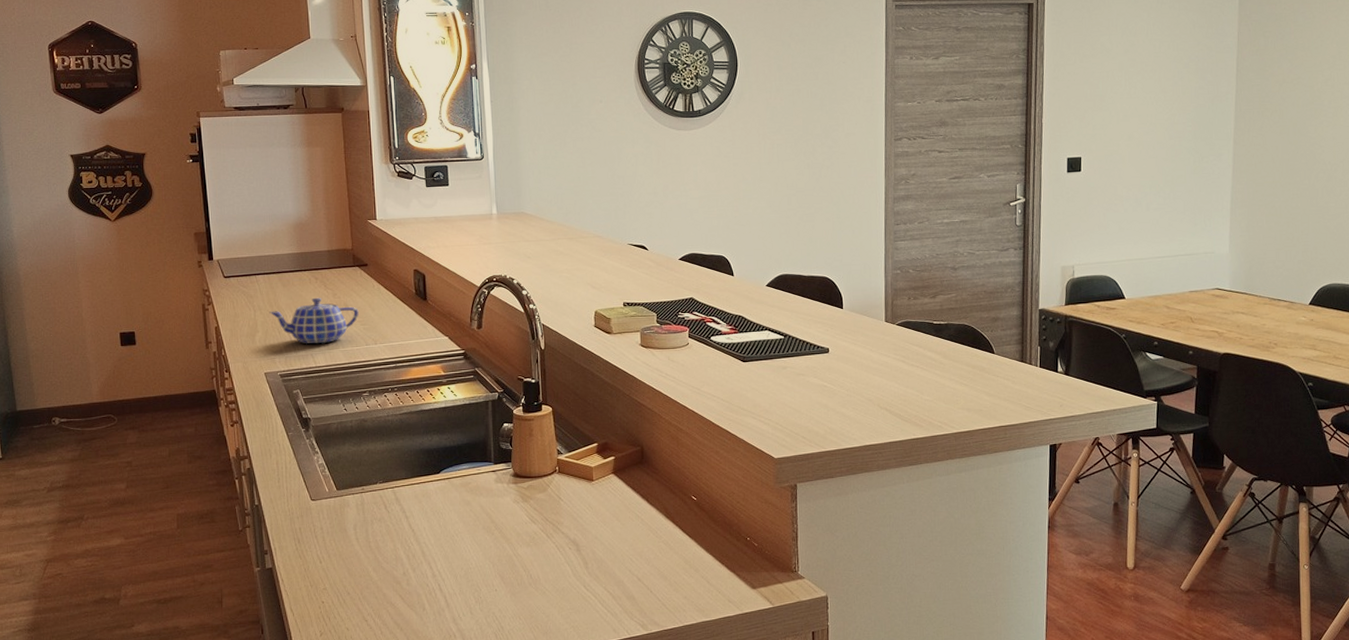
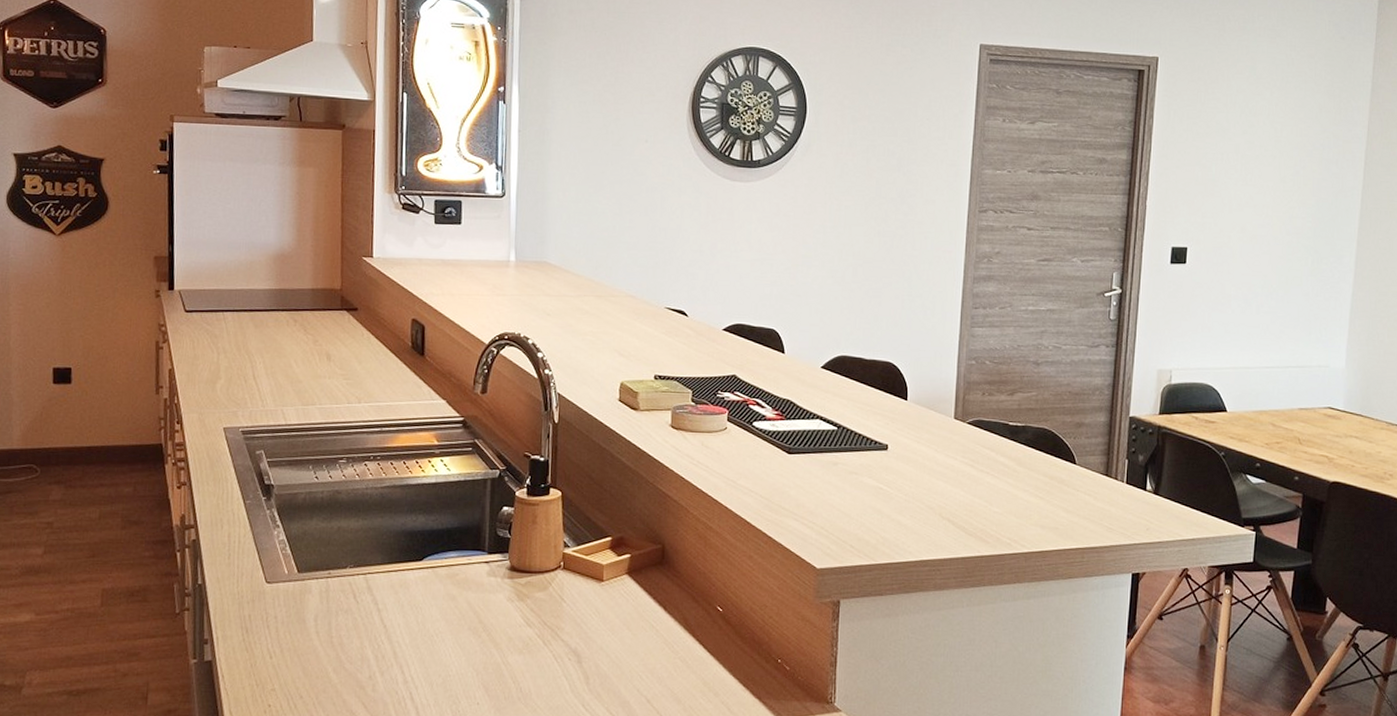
teapot: present [269,297,359,343] -> none [236,343,342,397]

